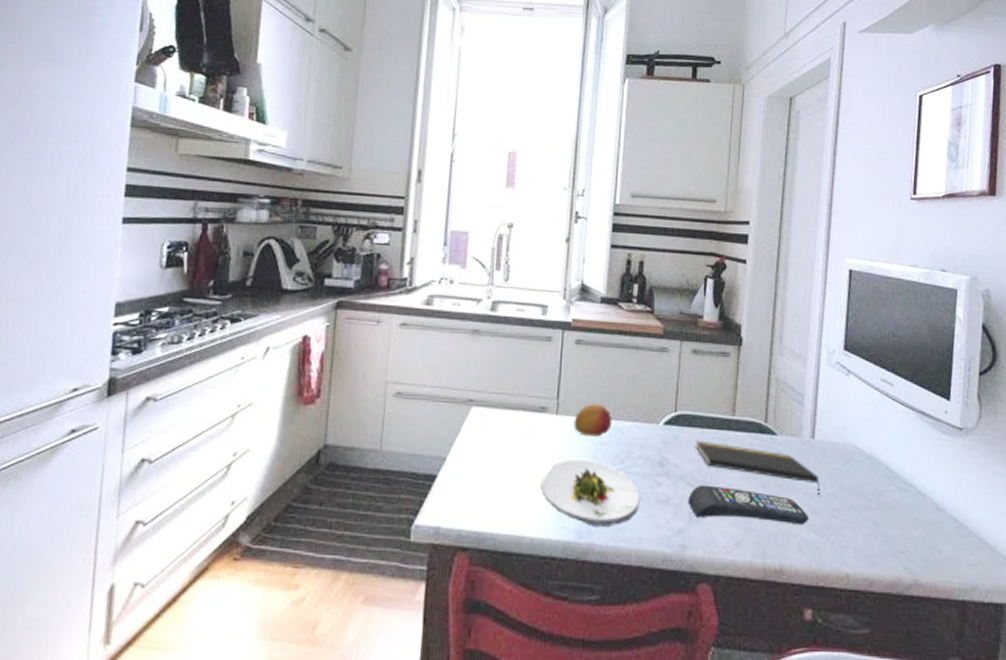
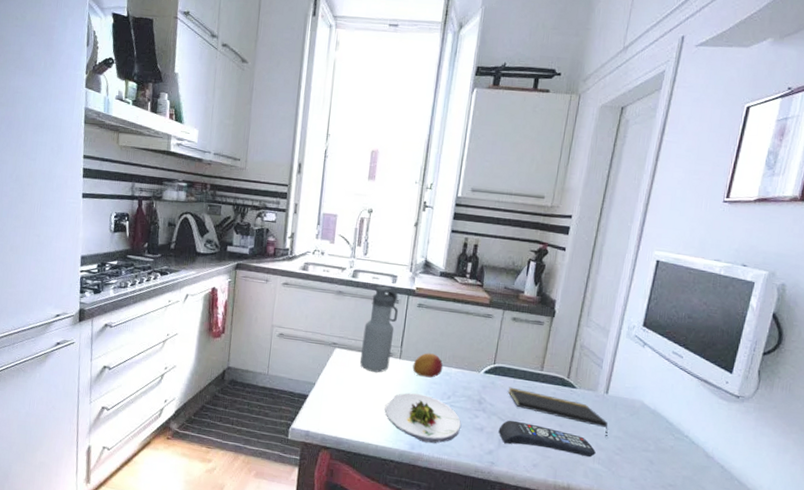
water bottle: none [505,319,552,435] -> present [360,286,399,373]

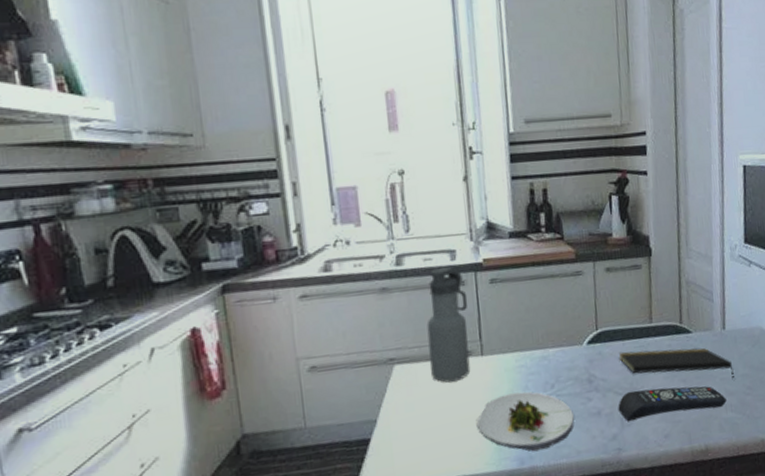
fruit: present [412,353,443,378] -> none [500,337,538,371]

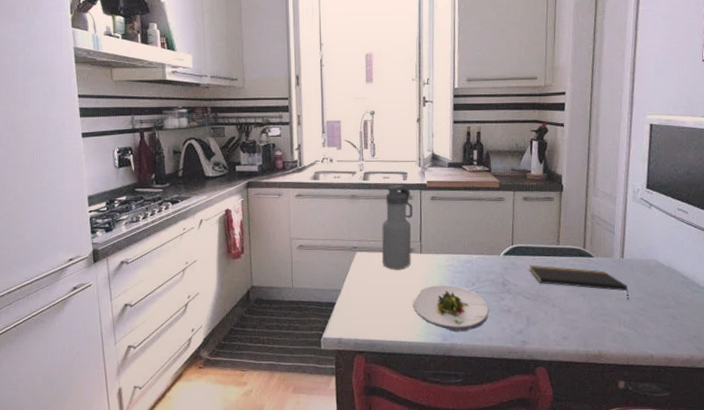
remote control: present [618,386,727,421] -> none [525,297,621,322]

